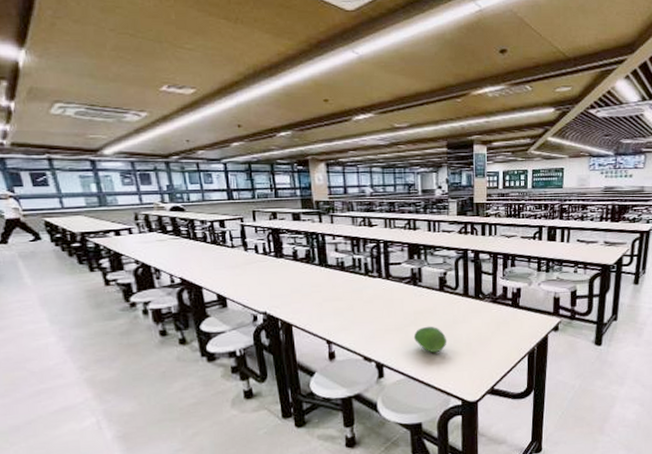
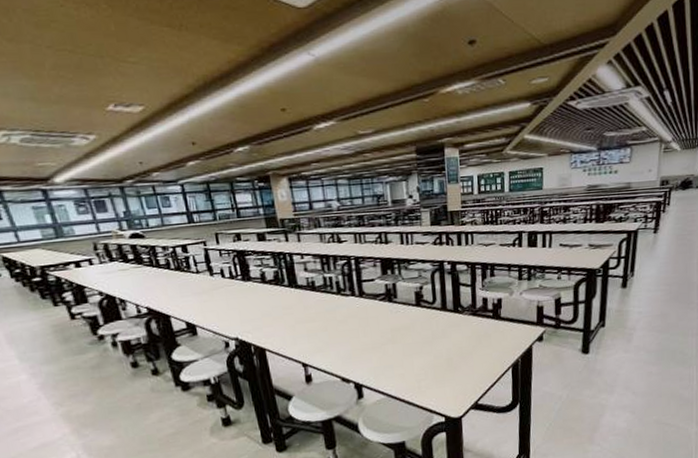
fruit: present [413,326,447,353] -> none [391,343,427,371]

